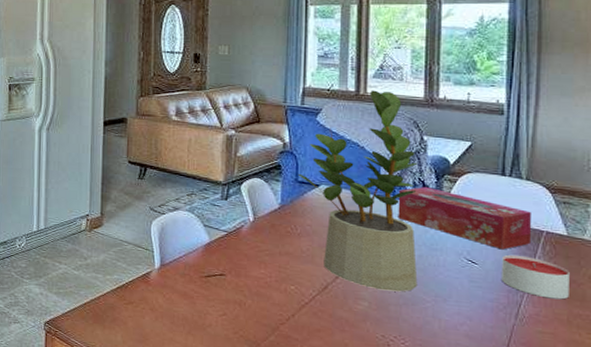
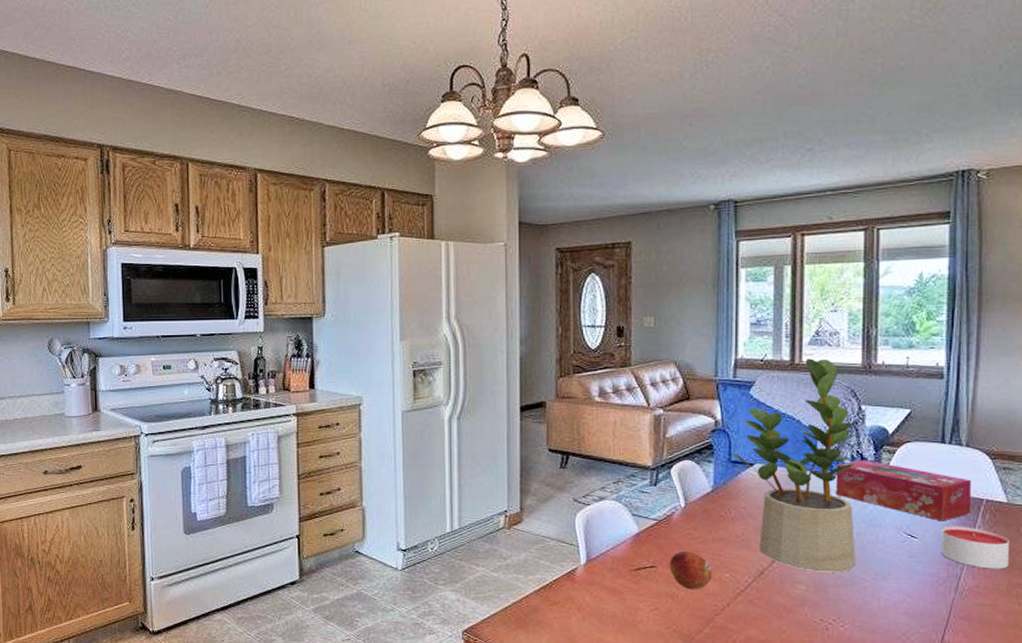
fruit: none [237,261,278,300] -> present [669,550,712,590]

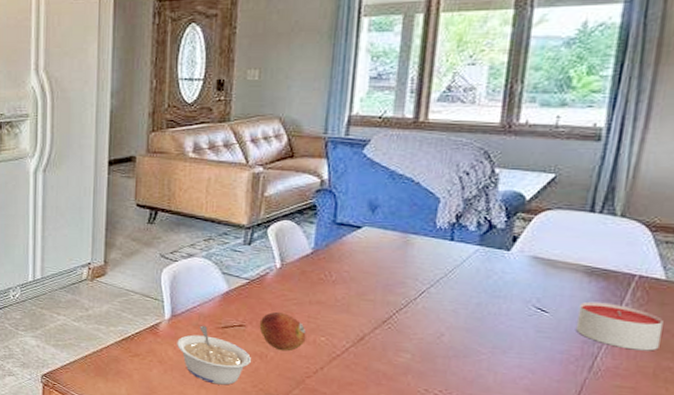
legume: none [593,568,663,629] -> present [177,325,251,385]
potted plant: present [730,358,856,572] -> none [335,116,485,343]
tissue box: present [835,460,971,521] -> none [454,227,622,297]

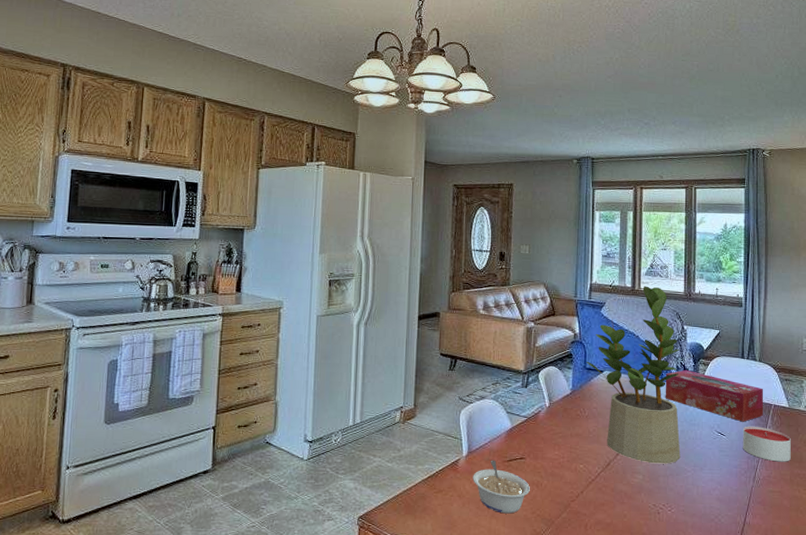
fruit: present [259,311,307,352] -> none [535,444,570,479]
potted plant: none [335,116,485,343] -> present [585,286,681,464]
tissue box: none [454,227,622,297] -> present [665,370,763,422]

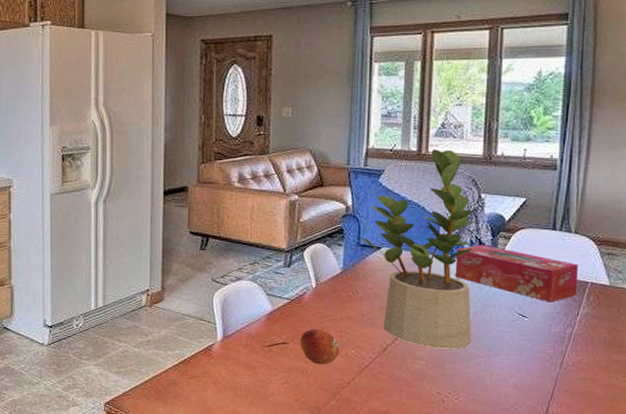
legume: present [473,460,530,514] -> none [229,345,294,401]
fruit: none [535,444,570,479] -> present [300,328,340,365]
candle: present [743,426,791,462] -> none [549,306,610,347]

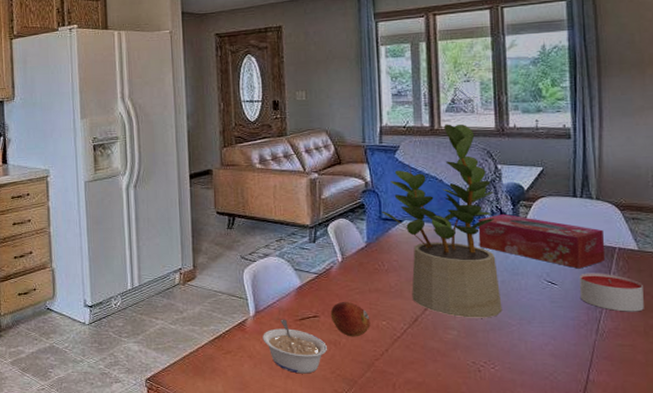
legume: none [229,345,294,401] -> present [263,319,327,374]
candle: none [549,306,610,347] -> present [580,273,644,312]

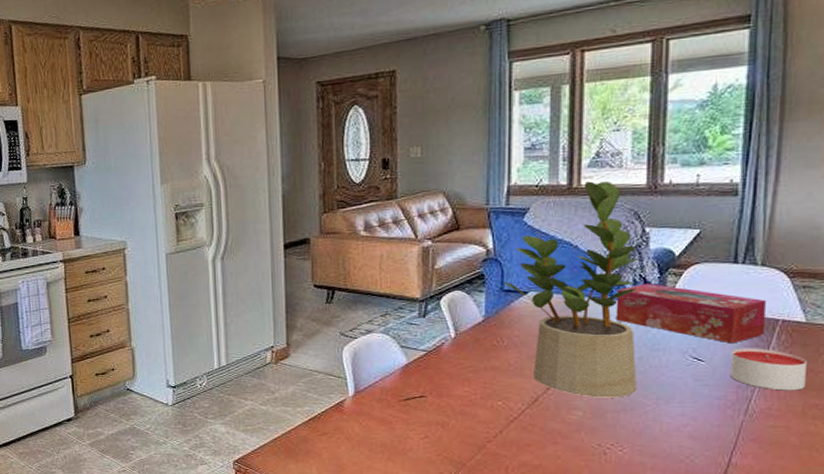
legume: present [263,319,327,374] -> none [362,399,433,456]
fruit: present [330,301,371,337] -> none [439,380,484,418]

